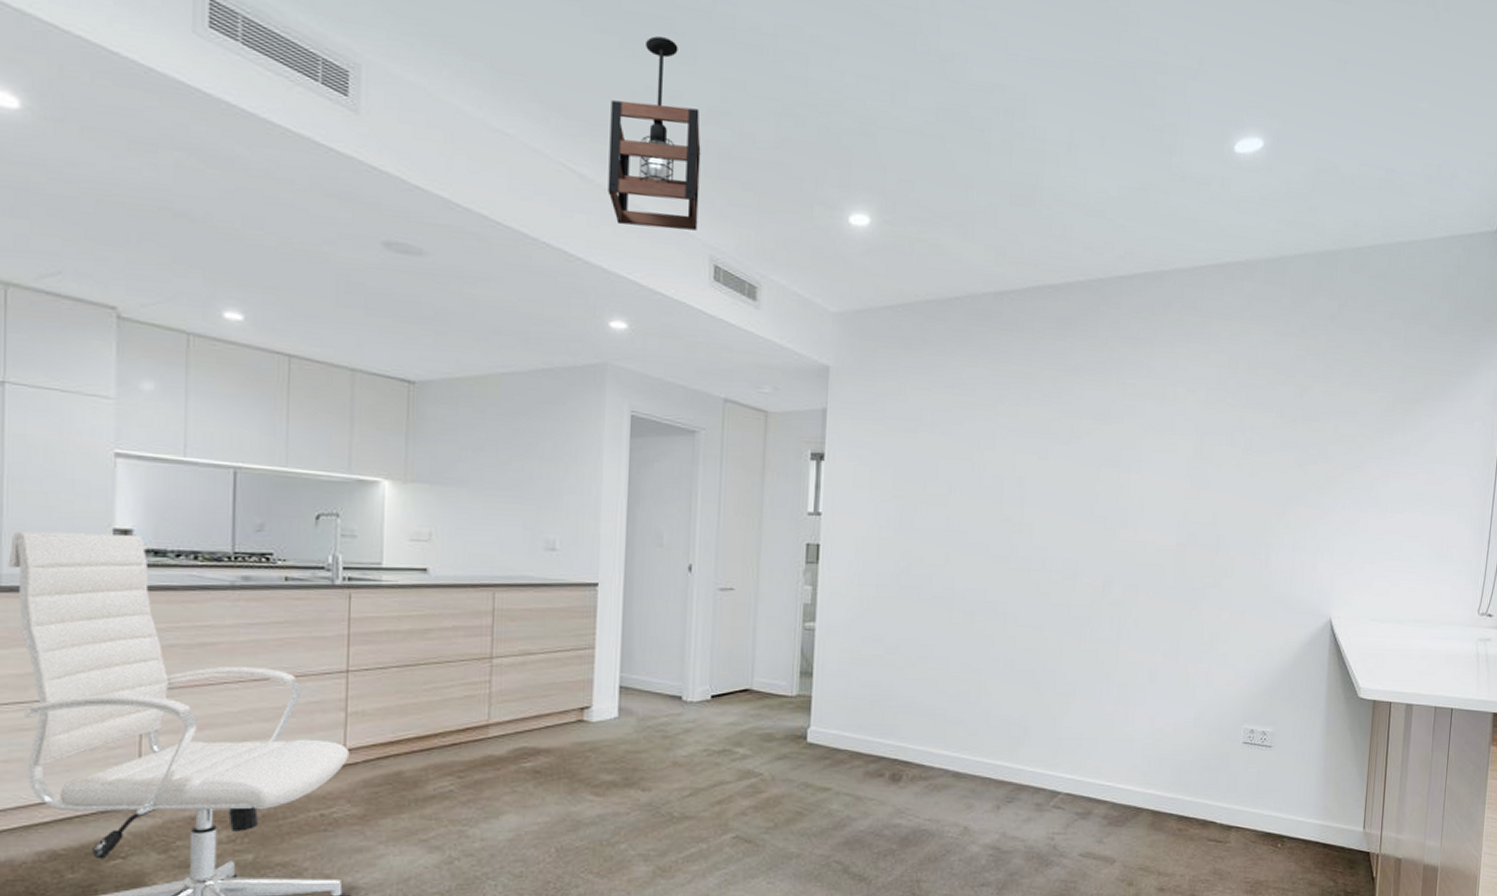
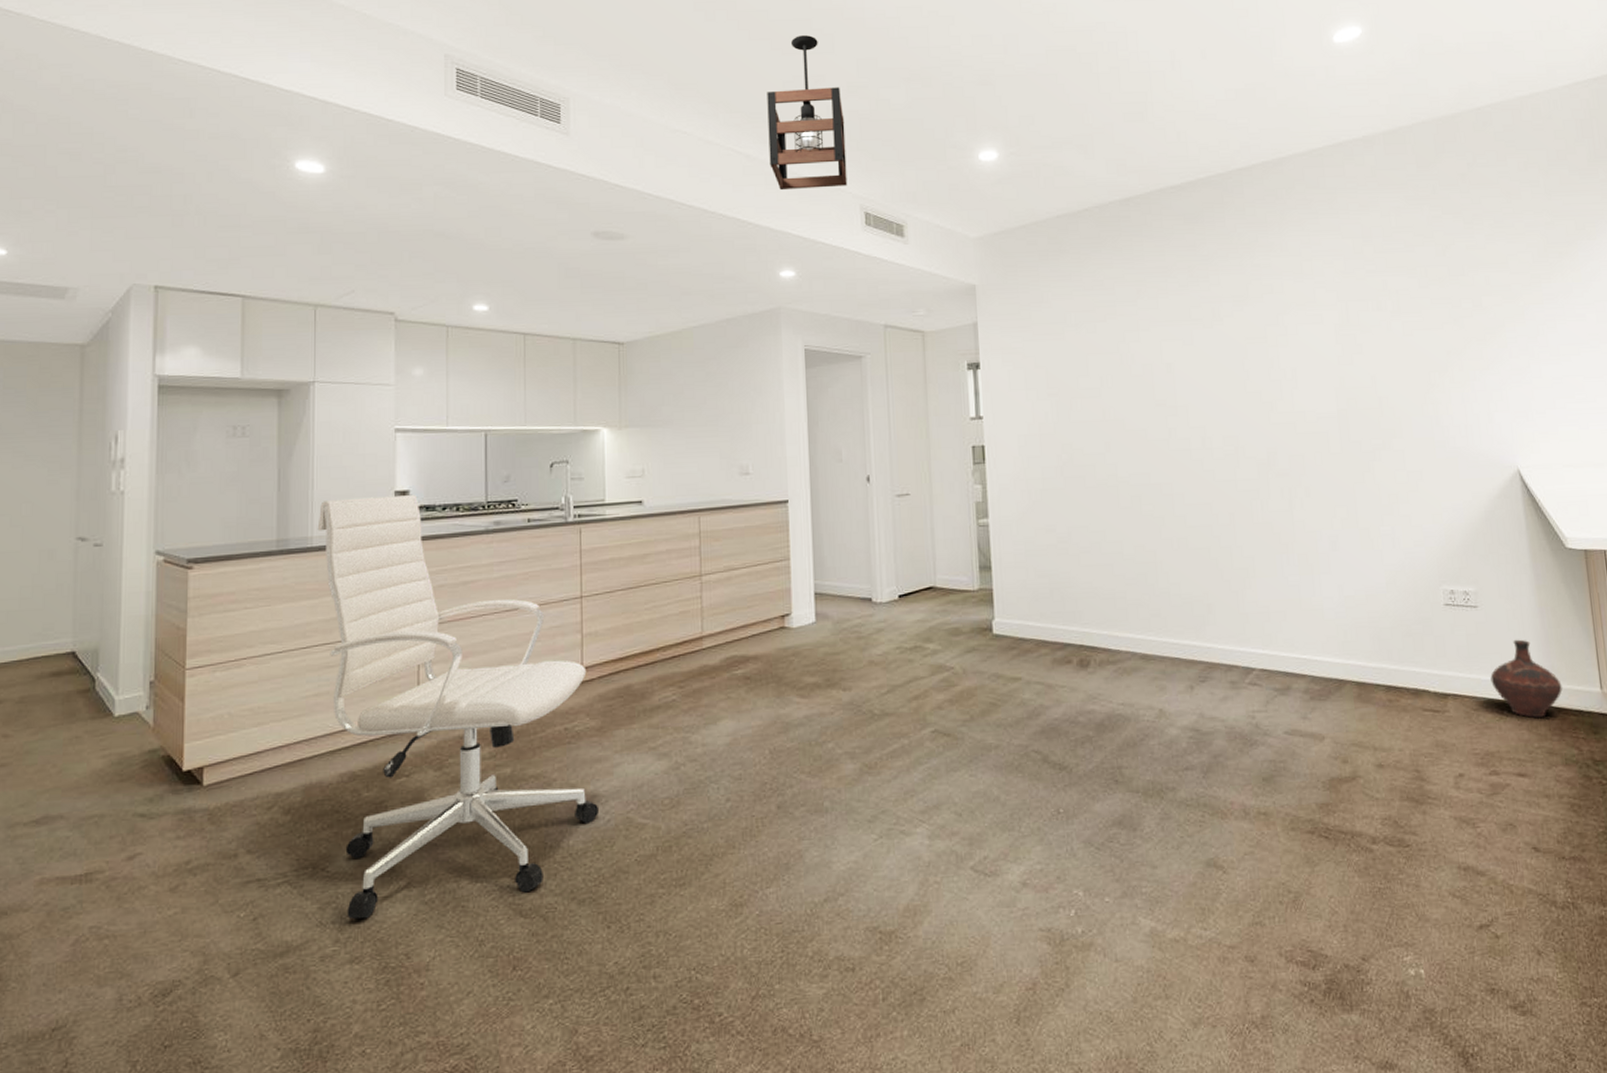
ceramic jug: none [1271,779,1332,853] -> present [1490,639,1563,719]

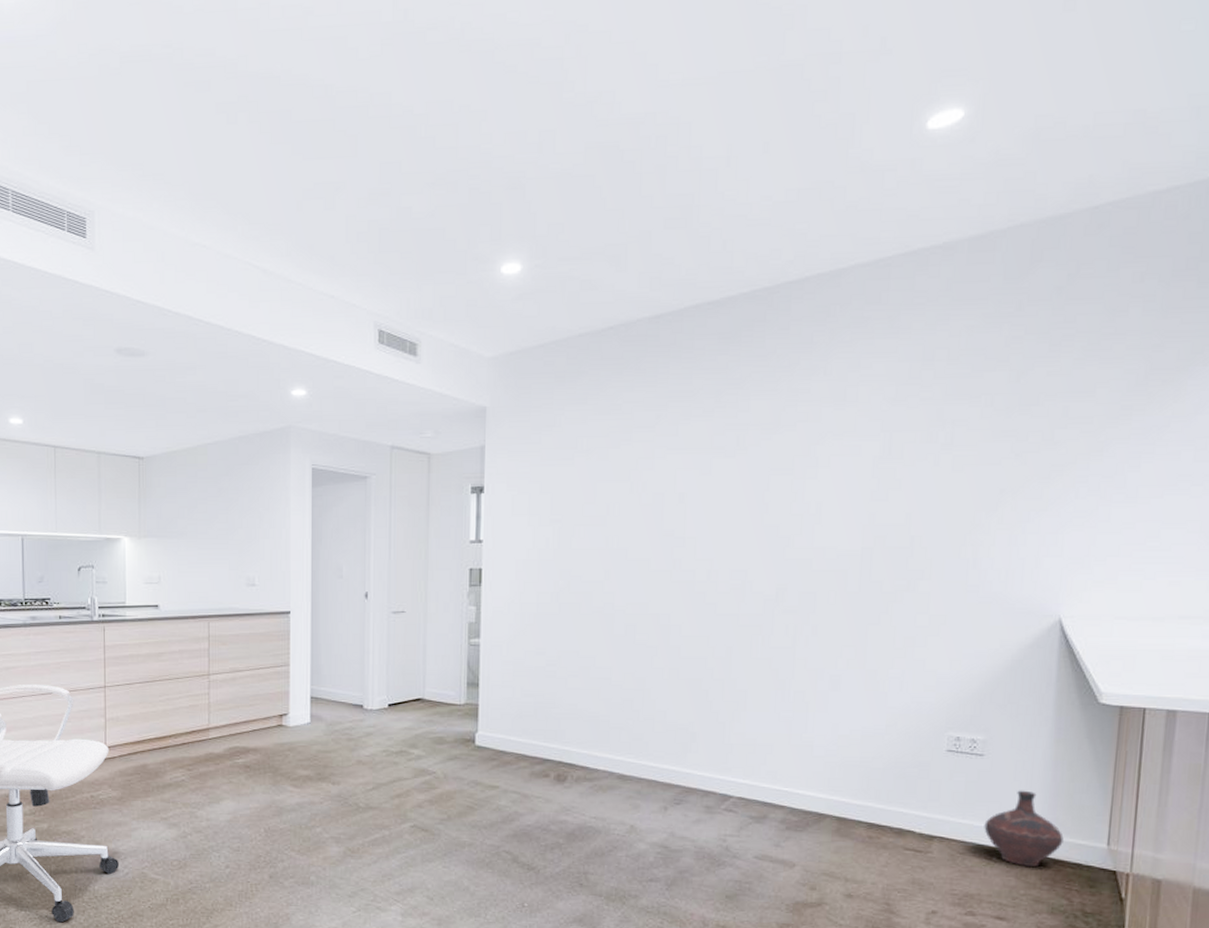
pendant light: present [767,35,848,191] -> none [286,137,364,307]

